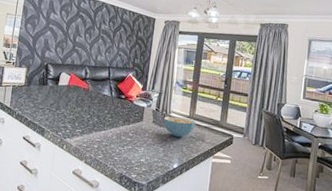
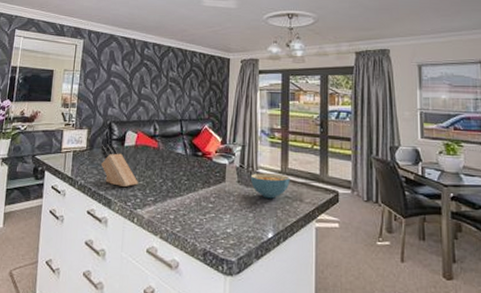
knife block: none [36,82,69,119] -> present [100,144,138,187]

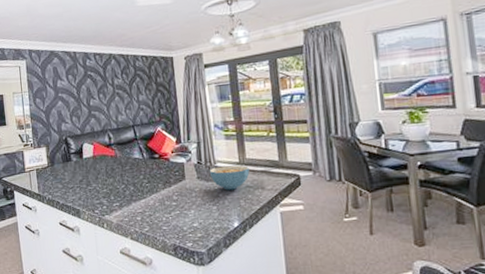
knife block: present [100,144,138,187] -> none [61,158,102,197]

